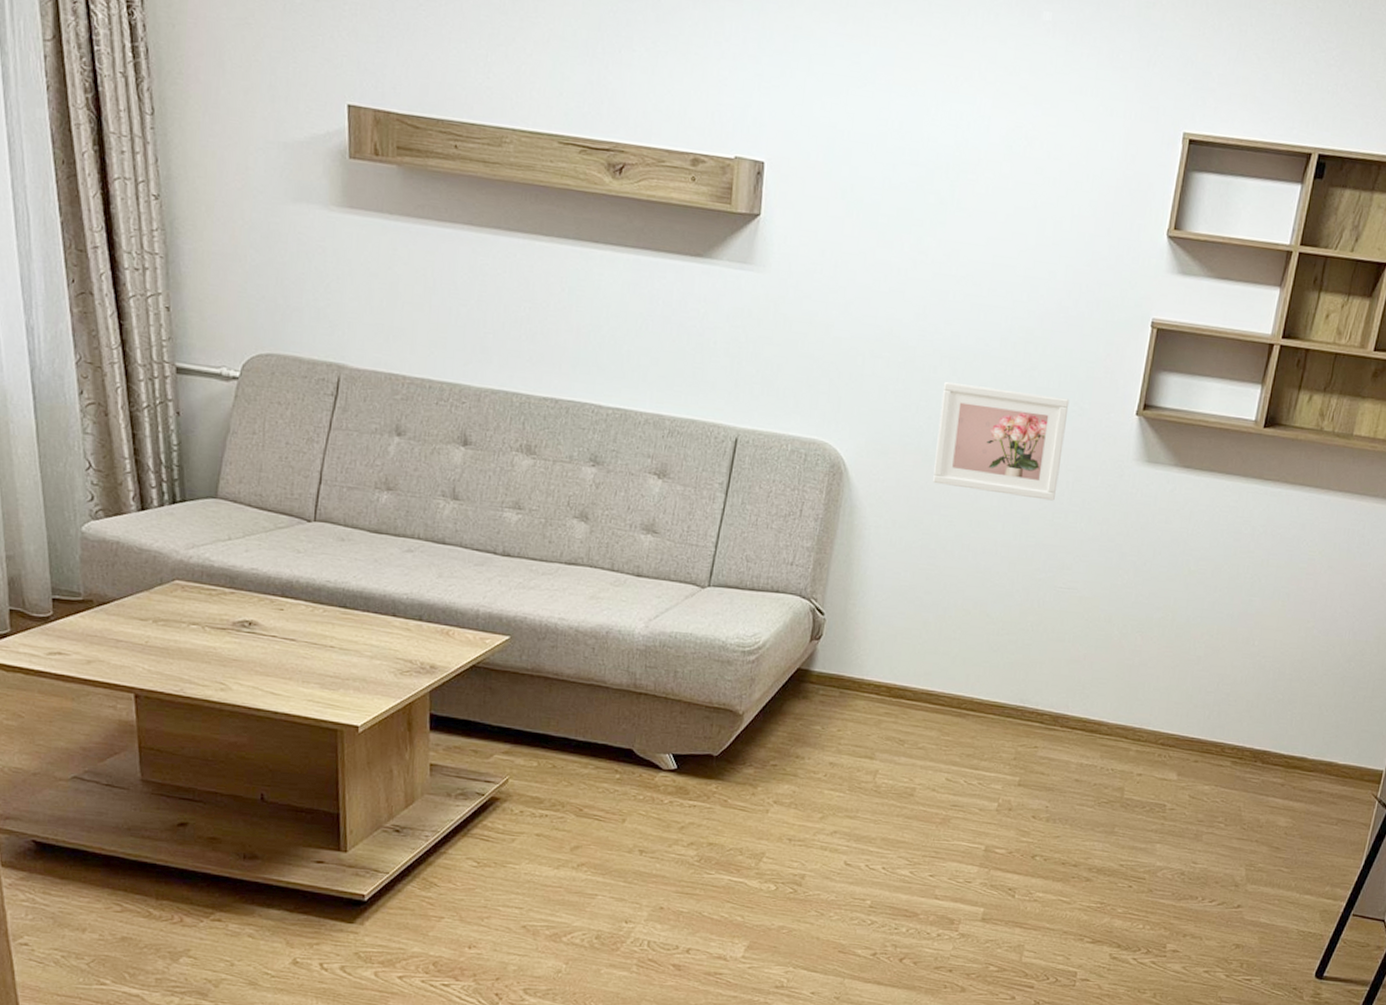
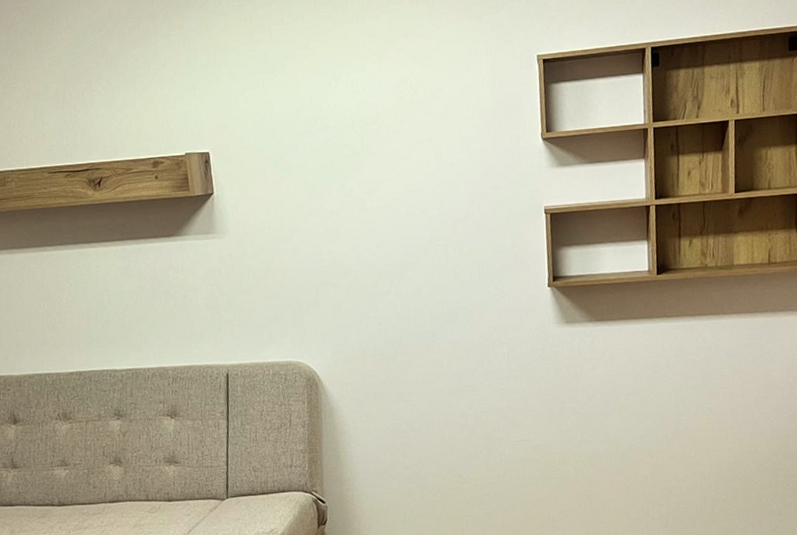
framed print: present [933,381,1070,501] -> none [385,285,496,377]

